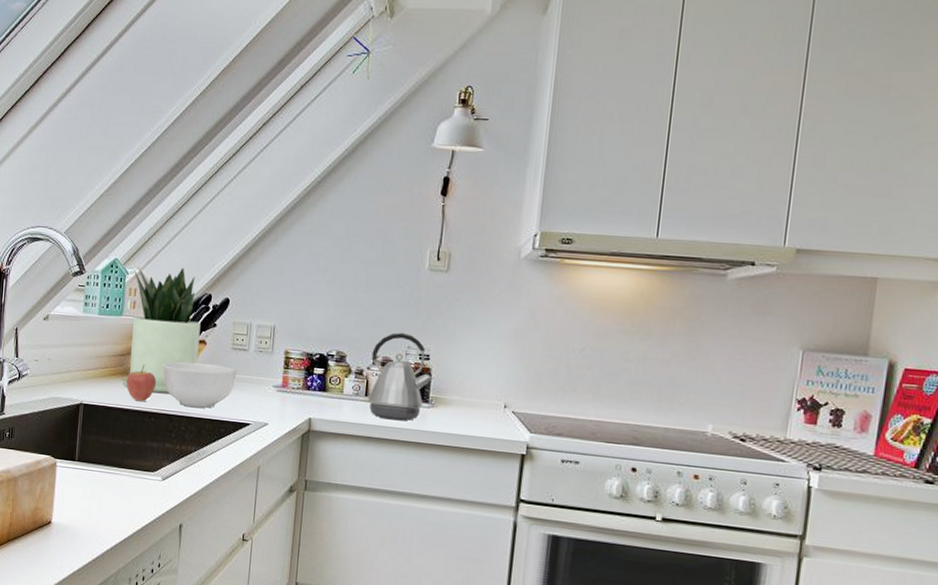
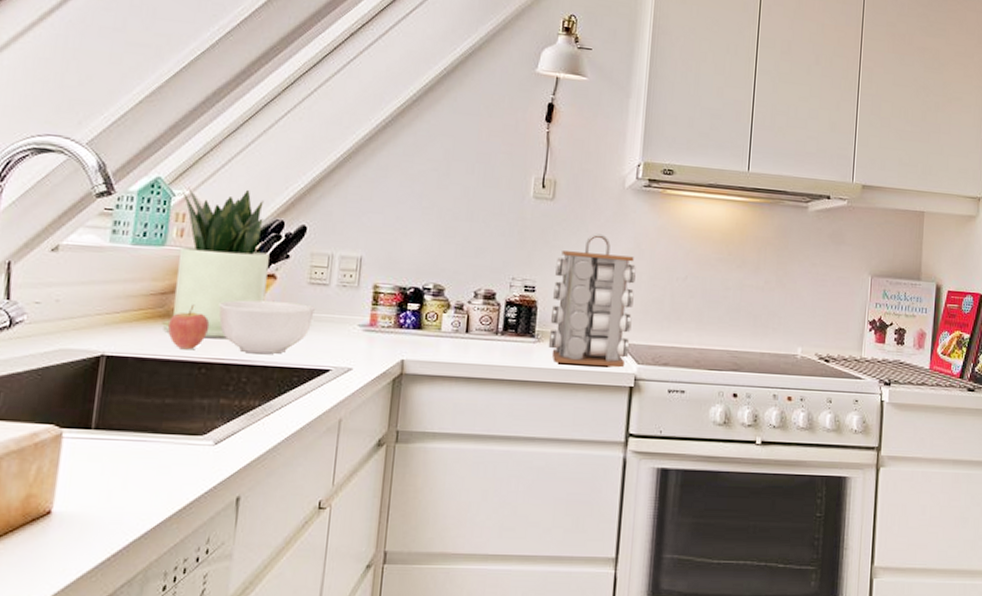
kettle: present [363,333,433,421] -> none [464,263,539,358]
spice rack: none [441,304,531,436] -> present [548,233,636,368]

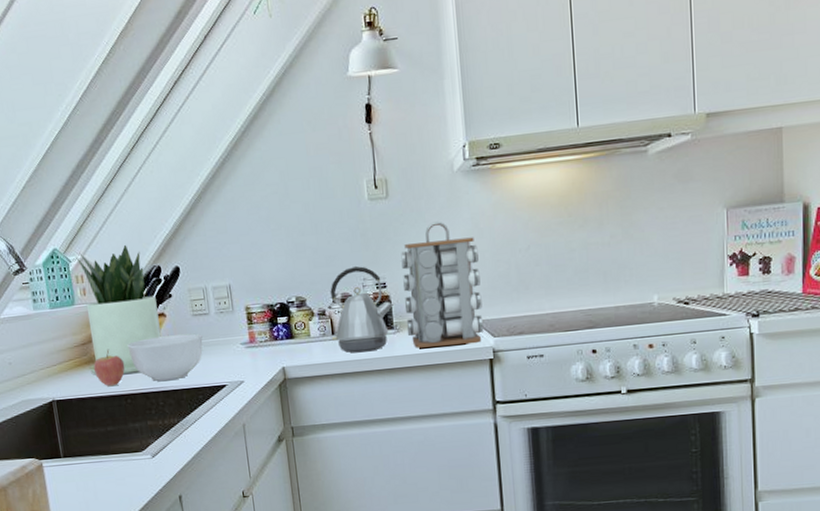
kettle: none [464,263,539,358] -> present [330,266,393,353]

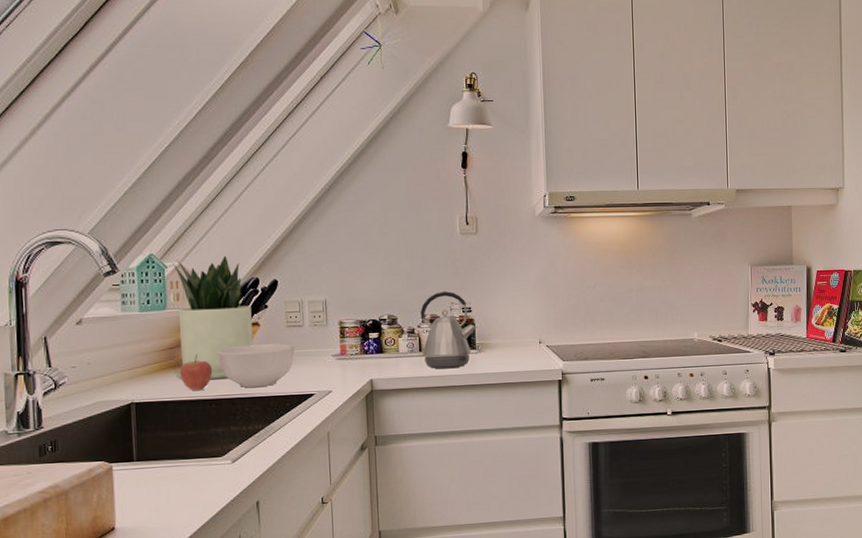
spice rack: present [401,221,484,349] -> none [486,257,555,369]

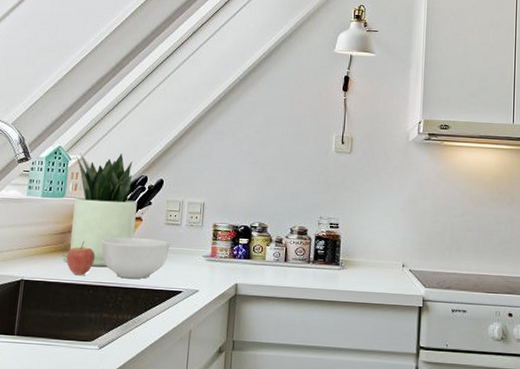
kettle: present [418,291,477,369] -> none [283,205,342,282]

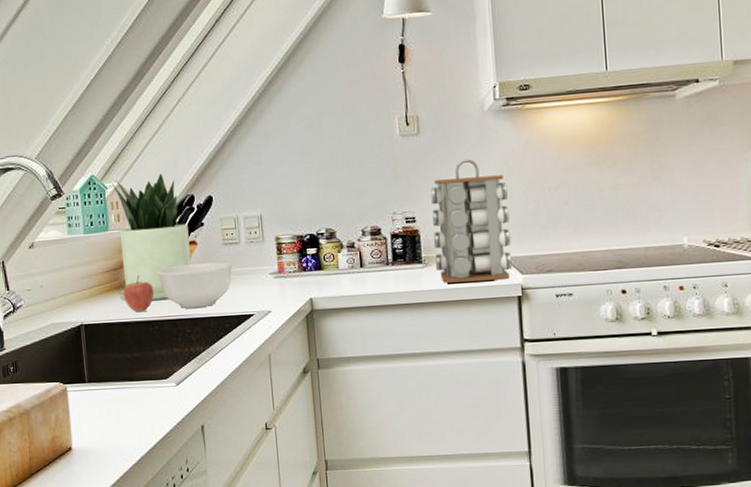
spice rack: none [350,179,421,291] -> present [430,158,513,284]

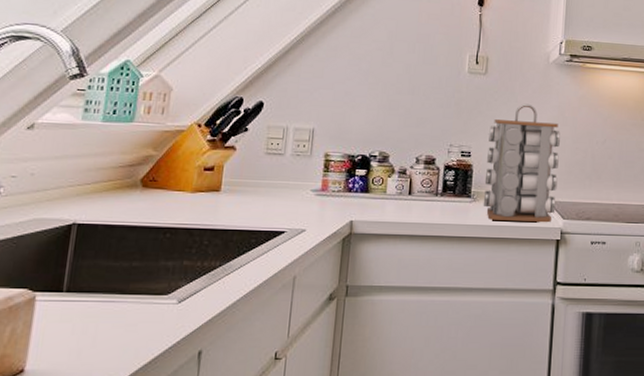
planter: present [112,174,192,300] -> none [128,68,230,205]
fruit: present [123,275,155,313] -> none [135,175,175,217]
bowl: present [157,262,232,309] -> none [182,170,271,219]

